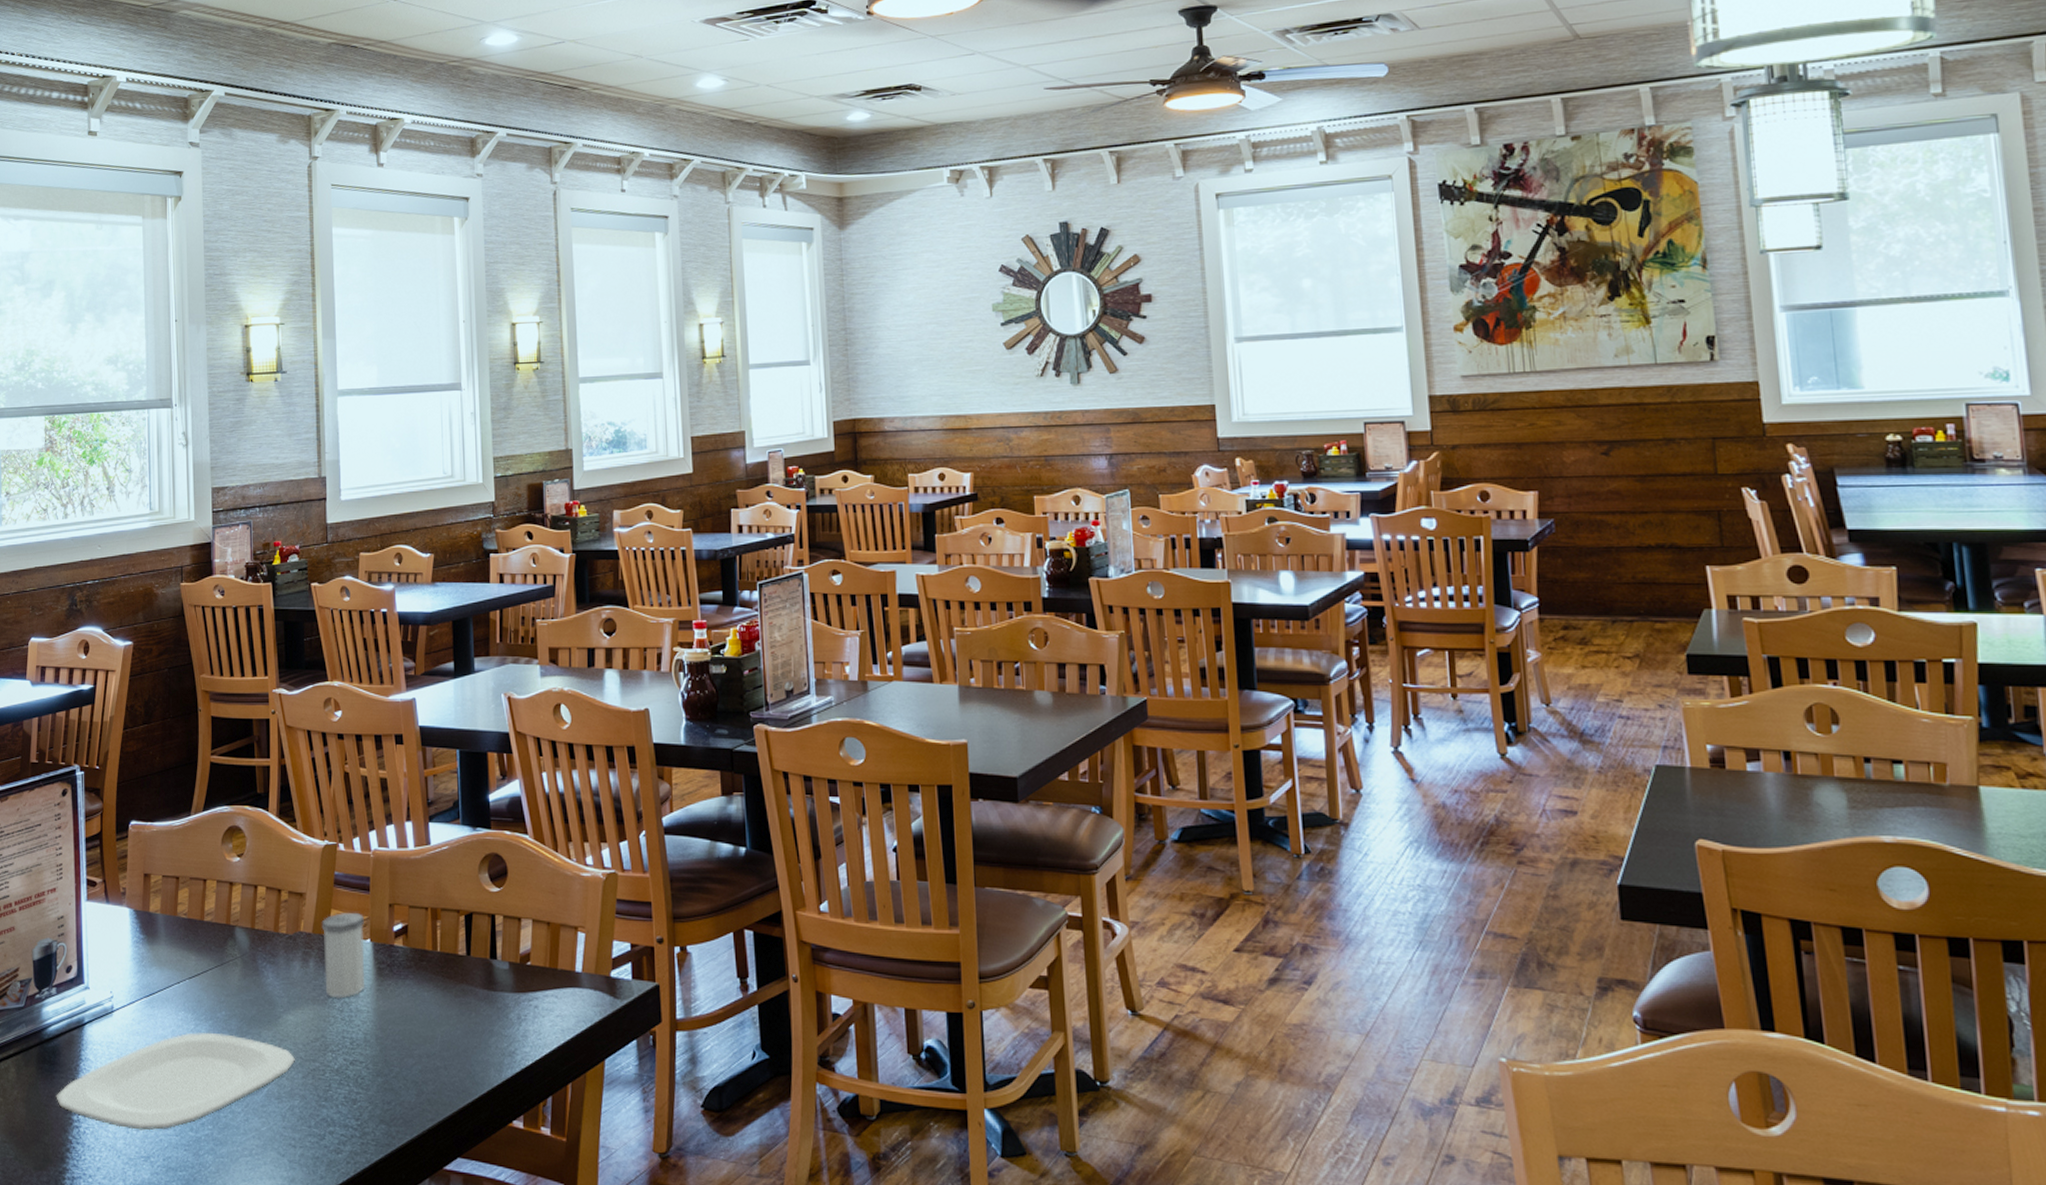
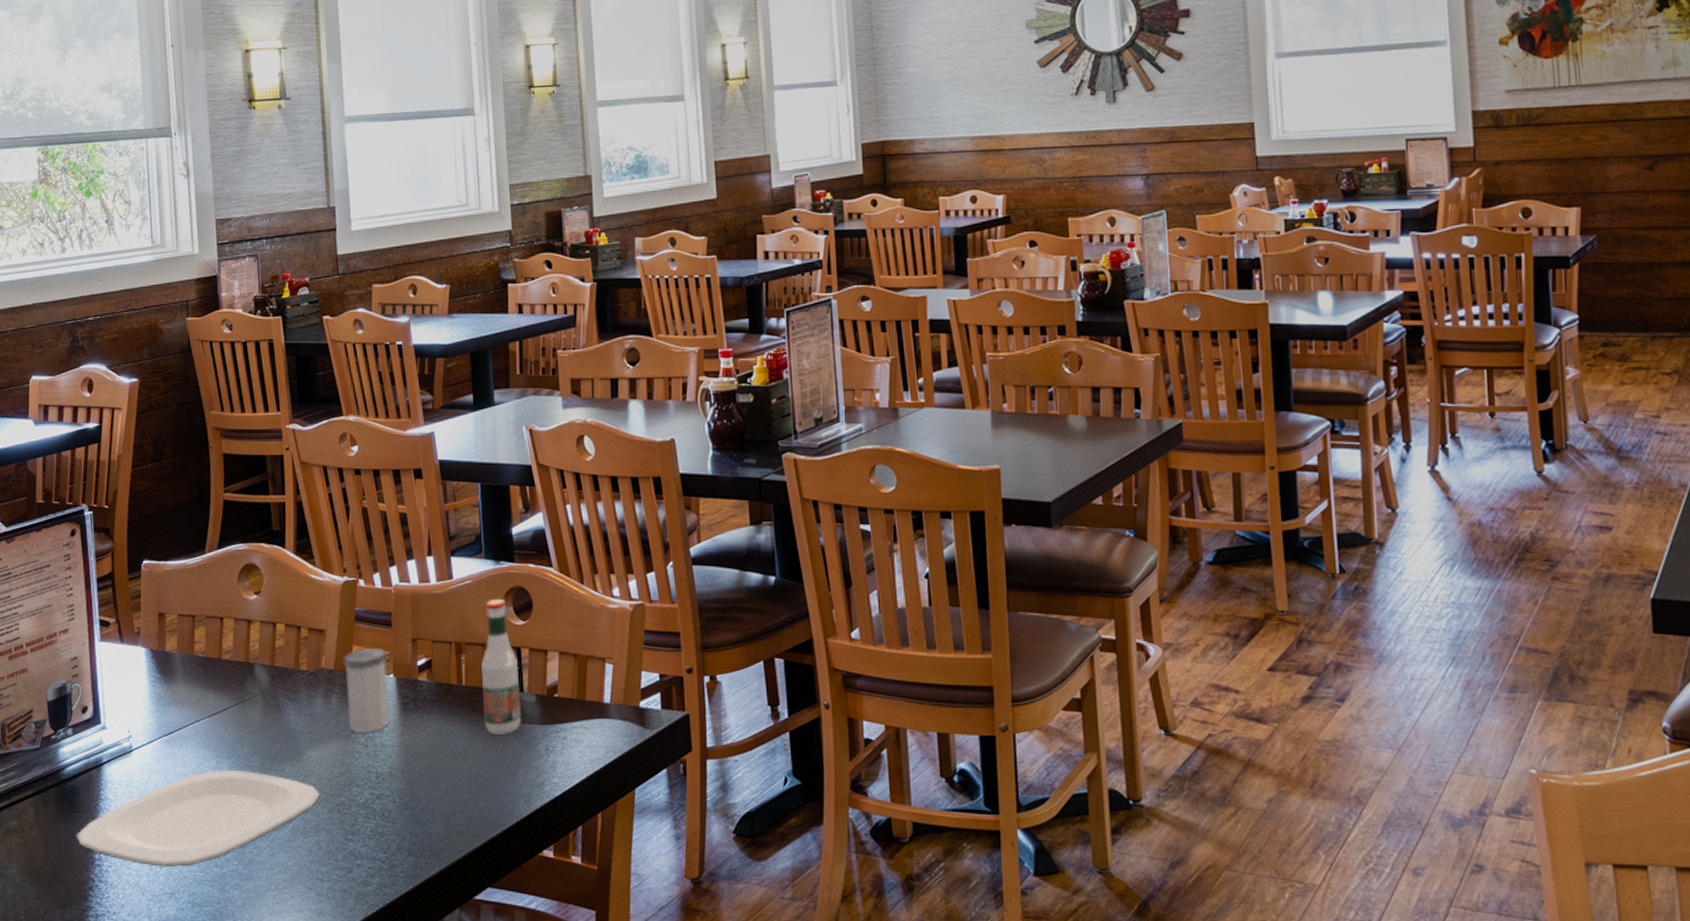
tabasco sauce: none [455,864,495,1003] -> present [480,598,522,736]

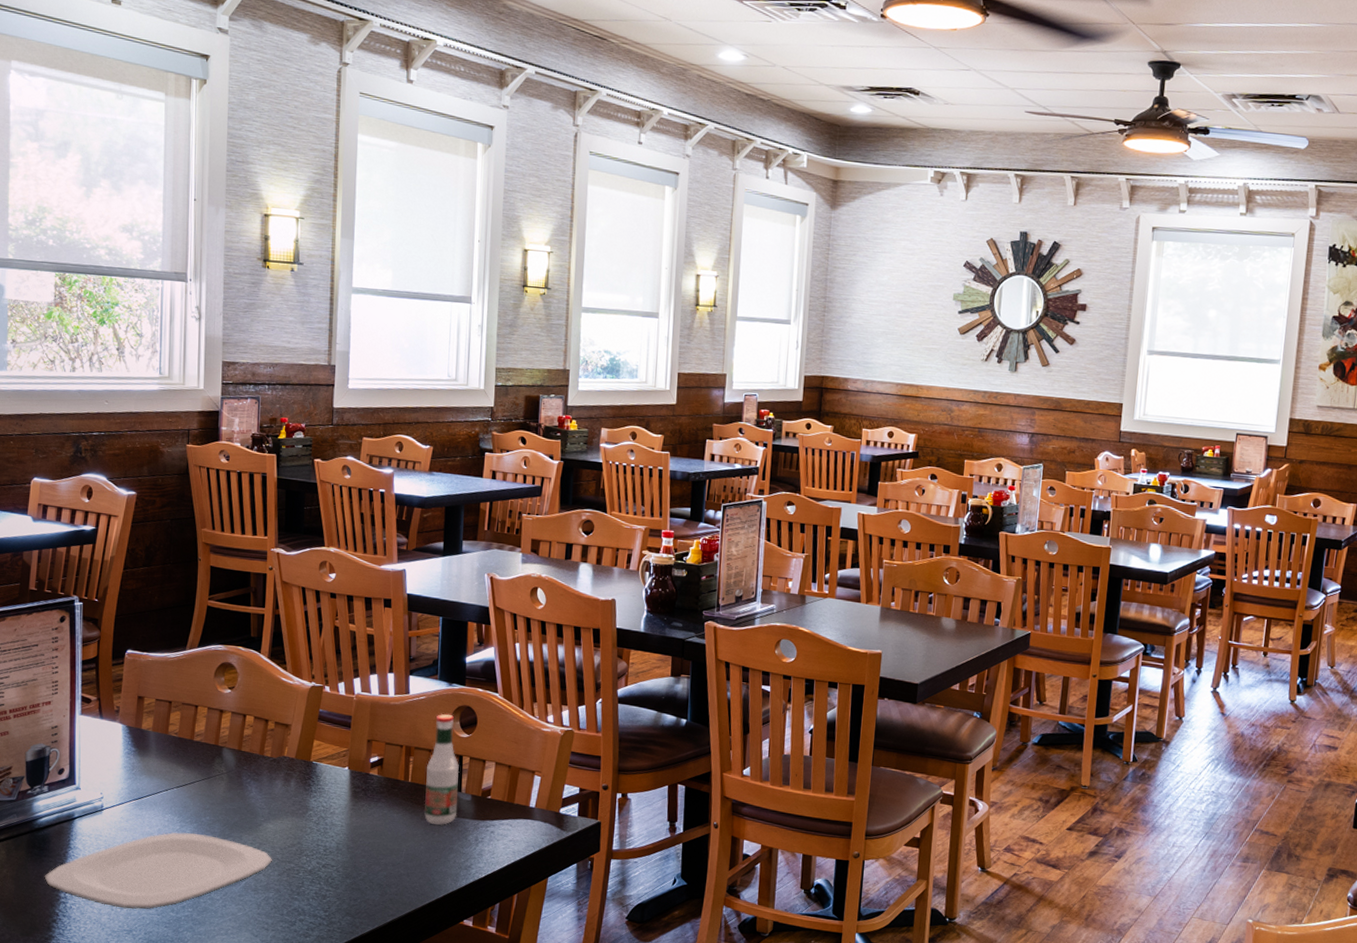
salt shaker: present [343,647,389,734] -> none [304,743,344,814]

